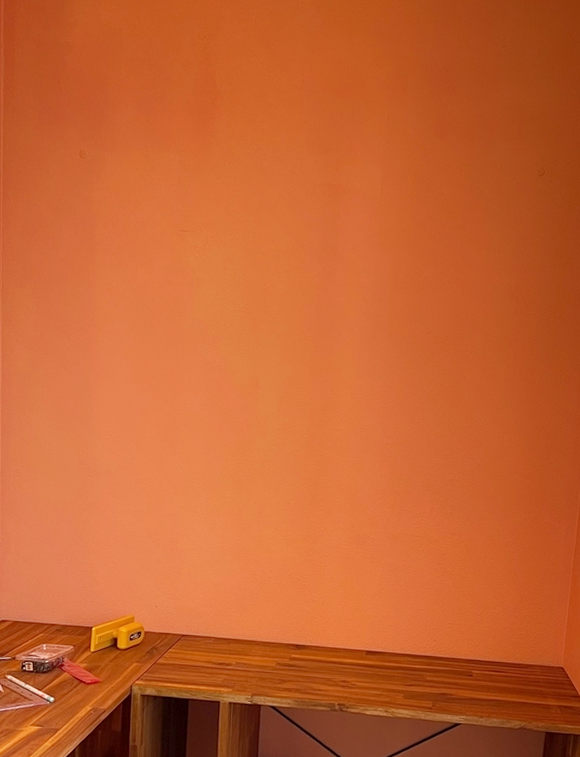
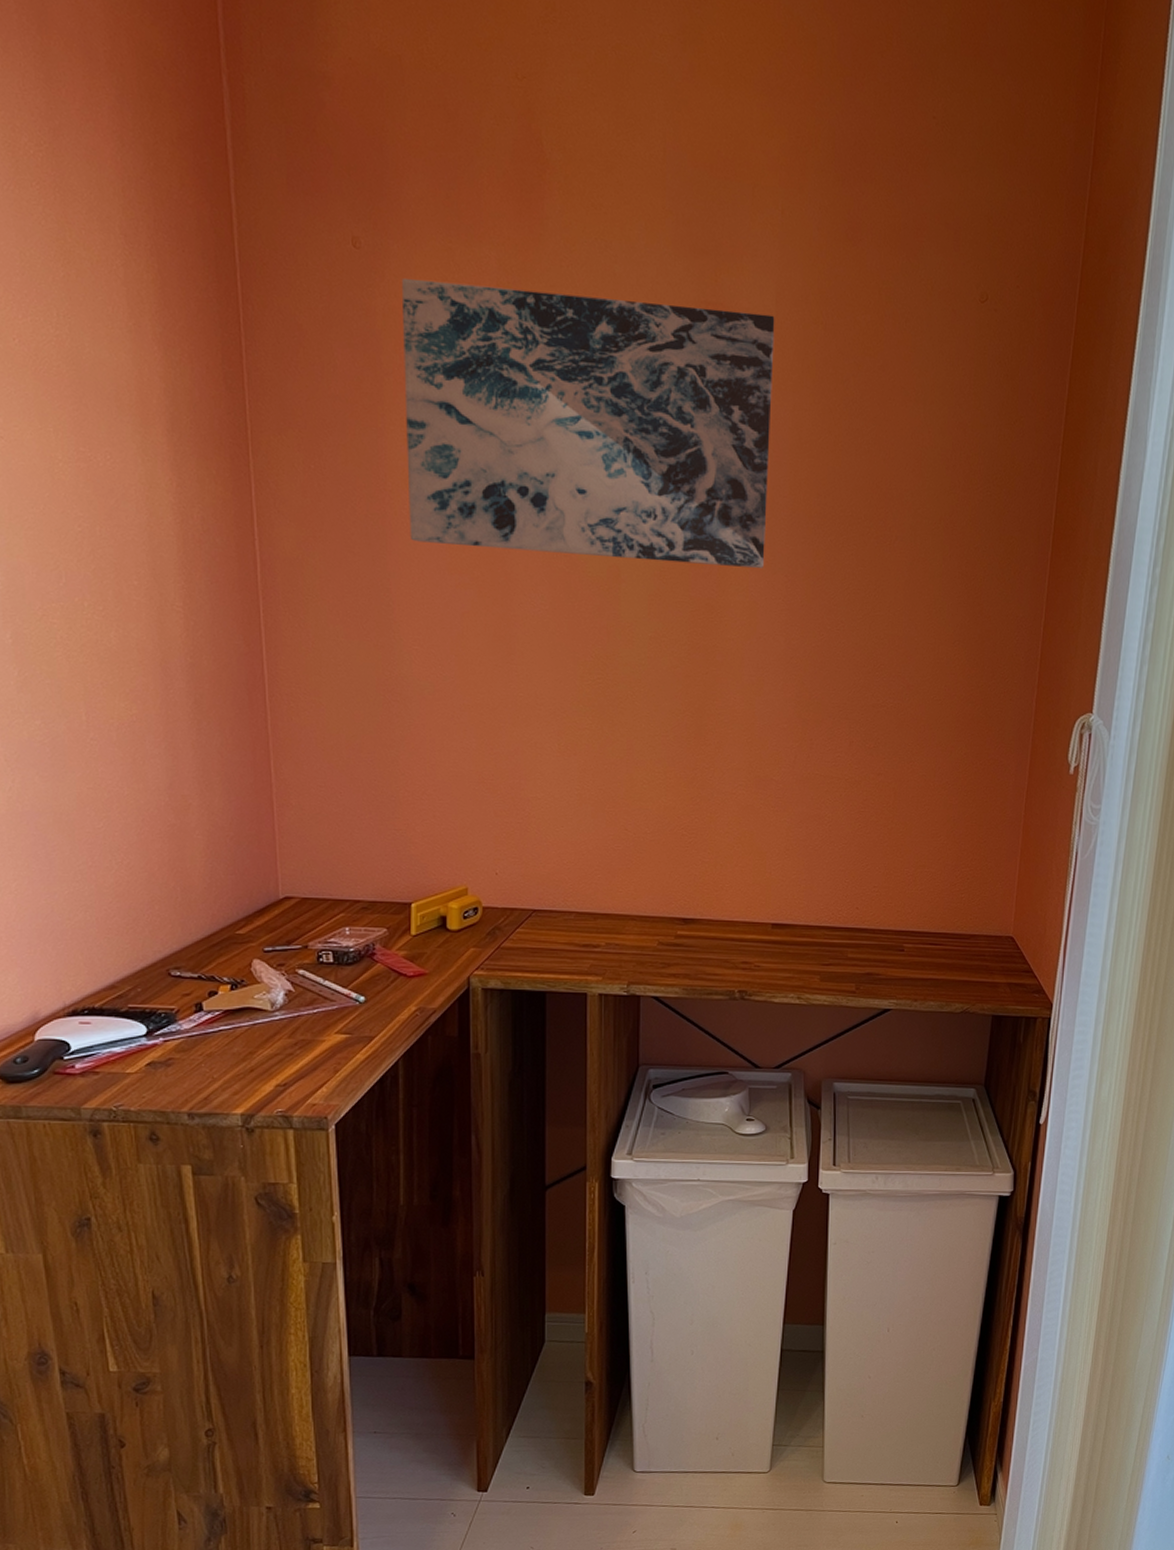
wall art: none [107,177,380,376] -> present [401,278,775,568]

